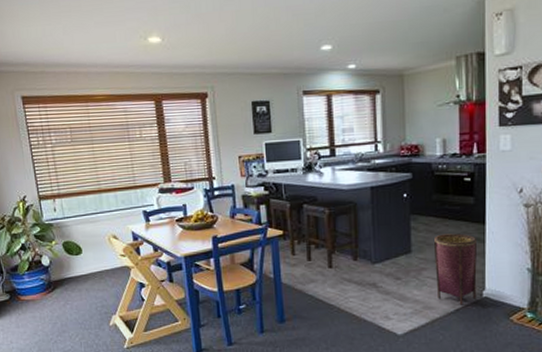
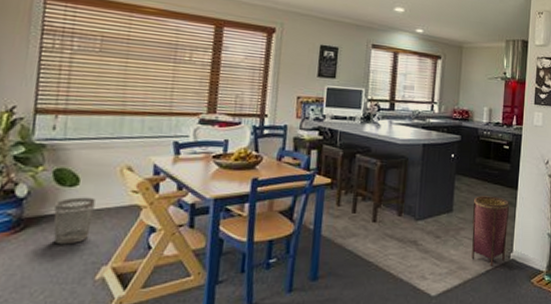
wastebasket: none [69,262,98,300] -> present [53,197,96,245]

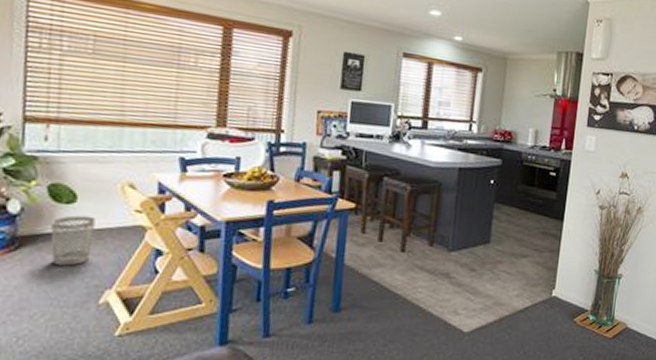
woven basket: present [471,196,509,267] -> none [509,227,553,304]

